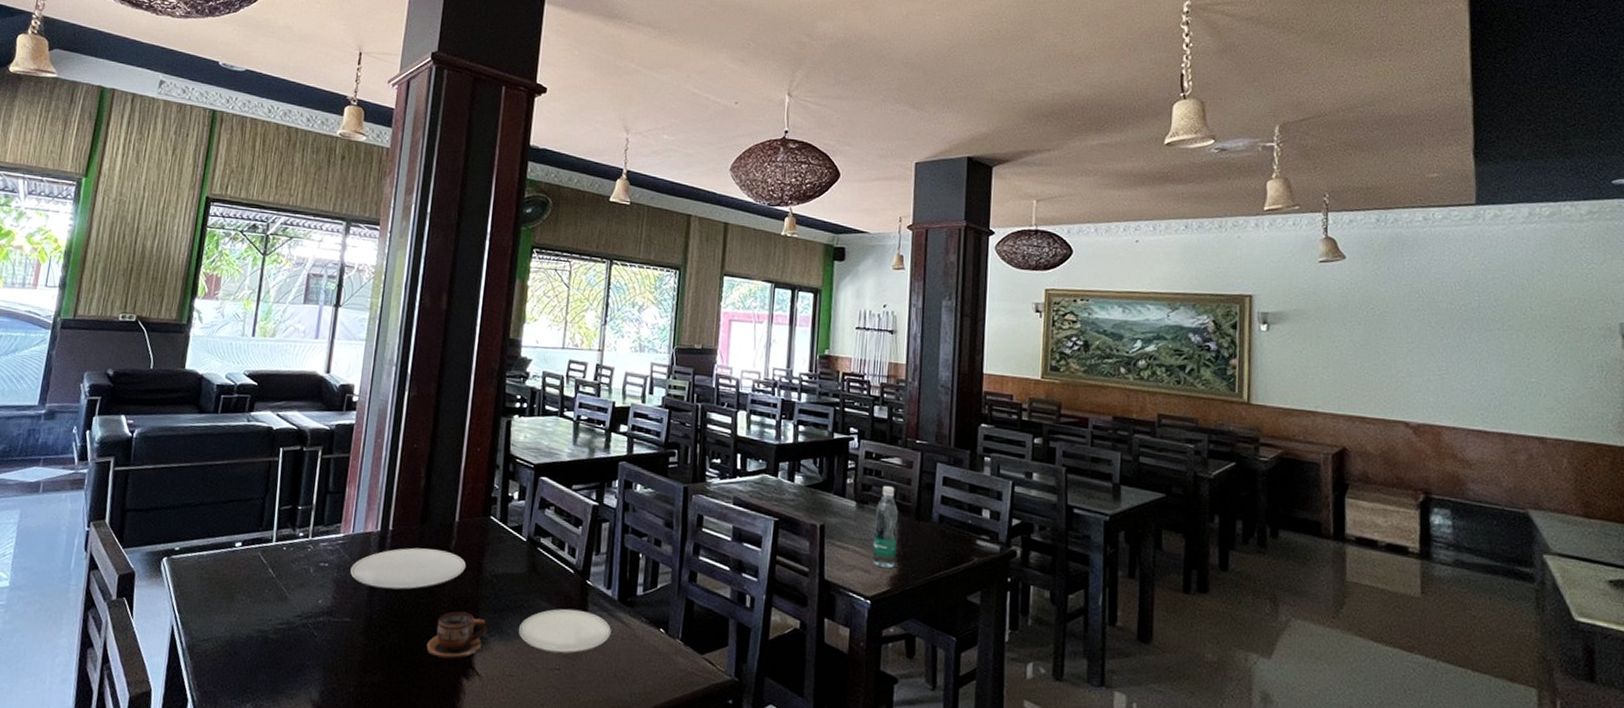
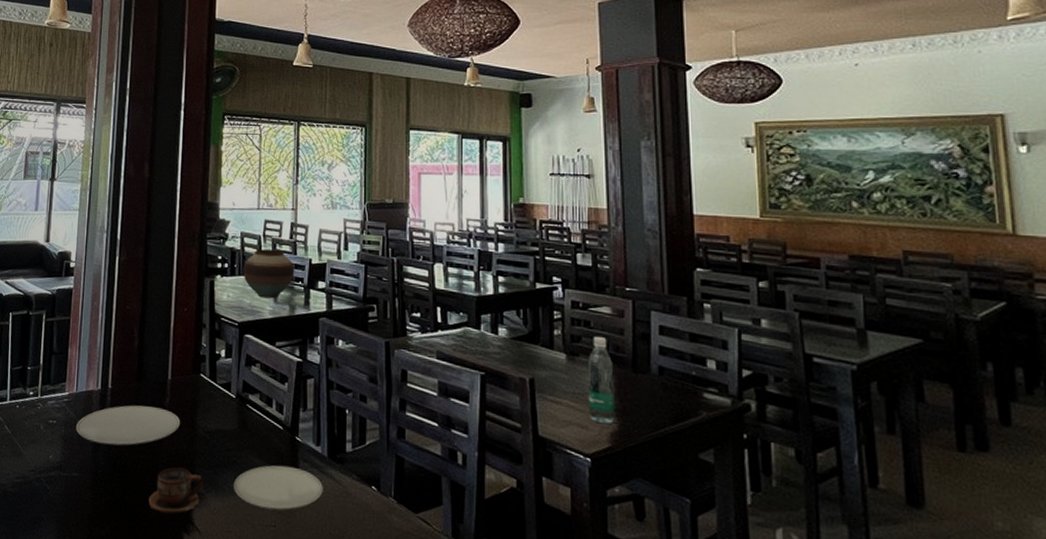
vase: none [542,390,597,441] -> present [243,249,295,299]

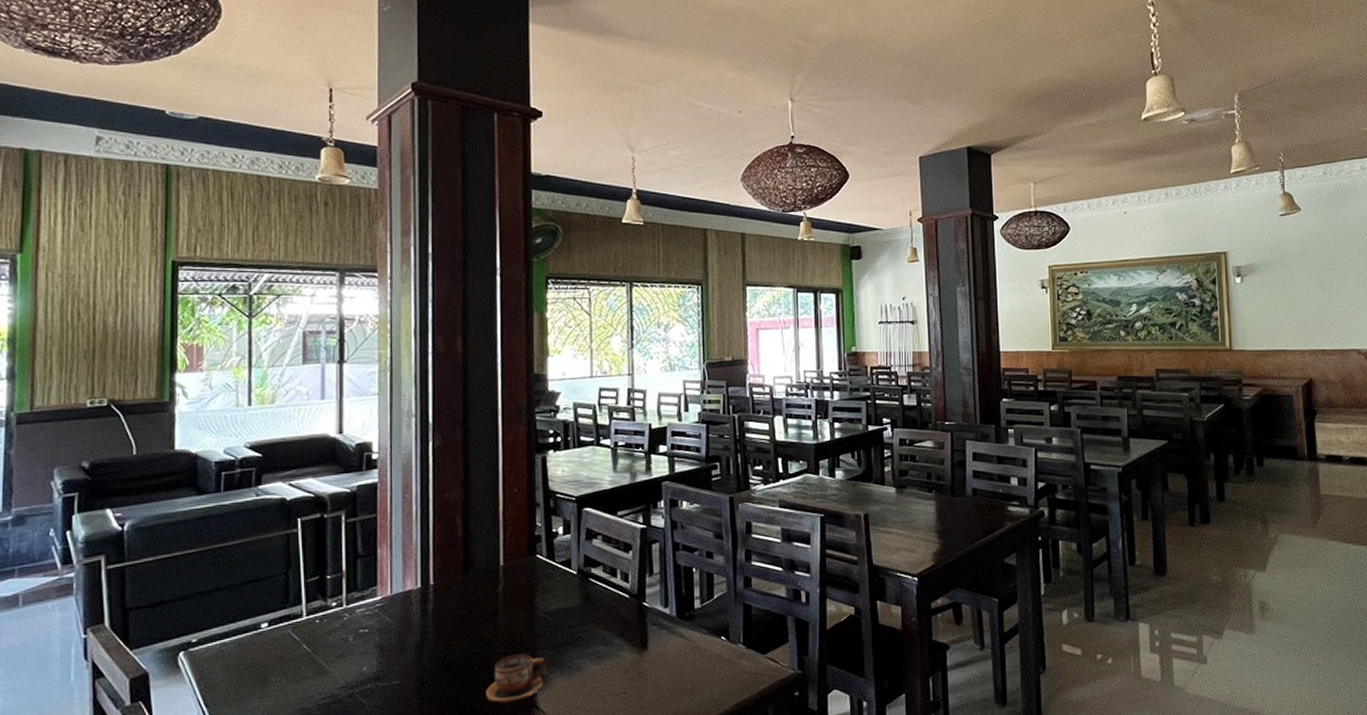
plate: present [76,405,181,446] -> none [394,596,518,645]
plate: present [234,465,323,511] -> none [580,632,673,679]
vase: present [243,249,295,299] -> none [578,417,634,469]
bottle: present [587,336,615,425] -> none [914,468,937,546]

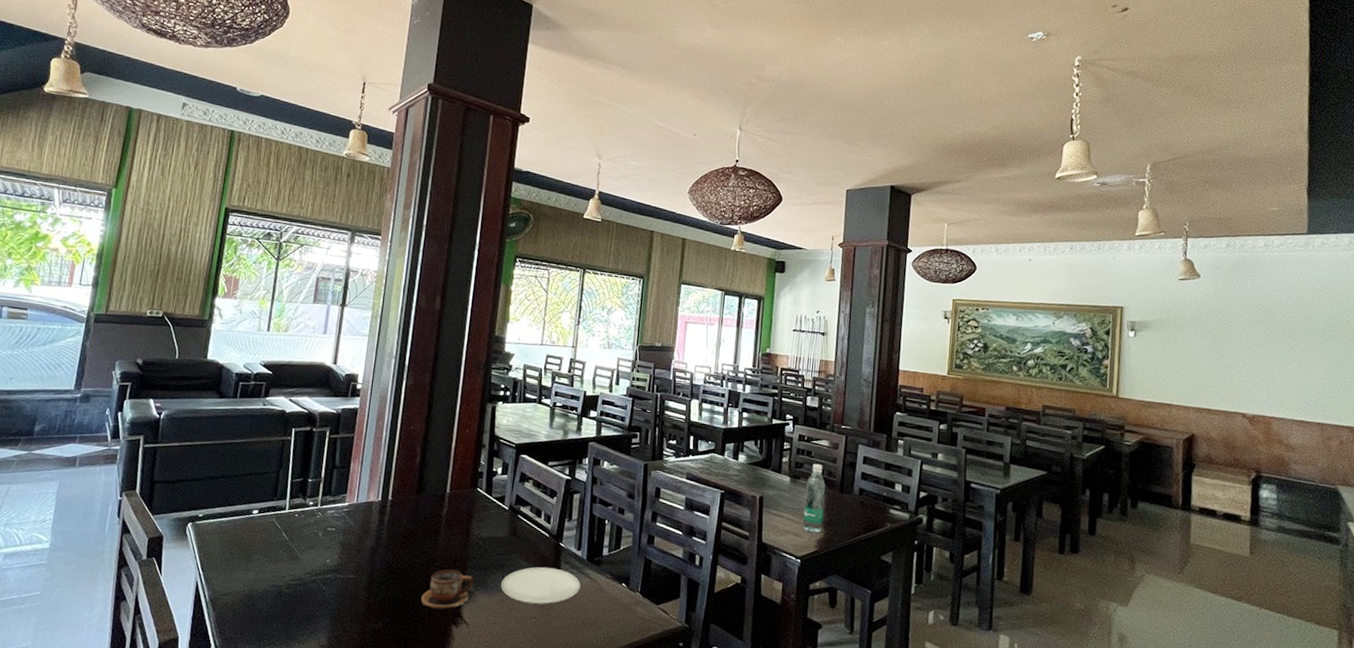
plate: none [580,632,673,679] -> present [501,567,581,605]
bottle: none [914,468,937,546] -> present [802,463,826,534]

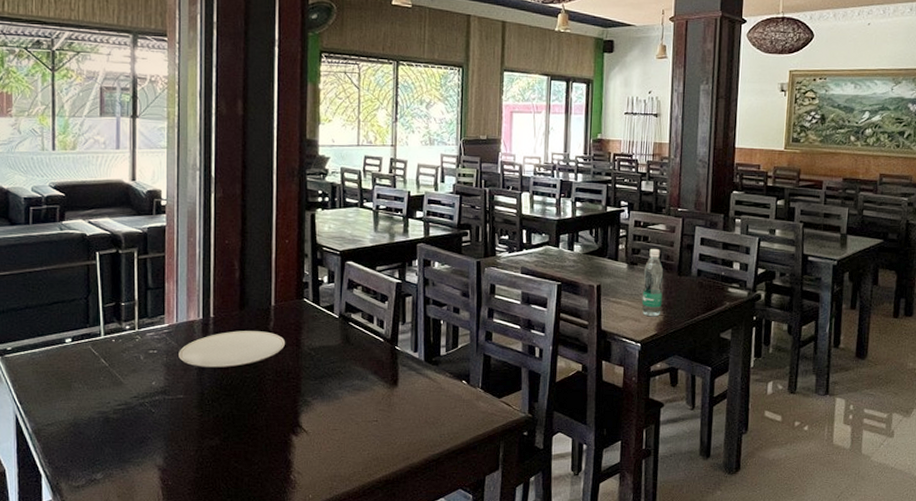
plate: none [354,515,456,551] -> present [179,331,286,368]
cup: present [421,569,475,610] -> none [256,381,310,421]
plate: present [501,567,581,605] -> none [339,371,420,409]

